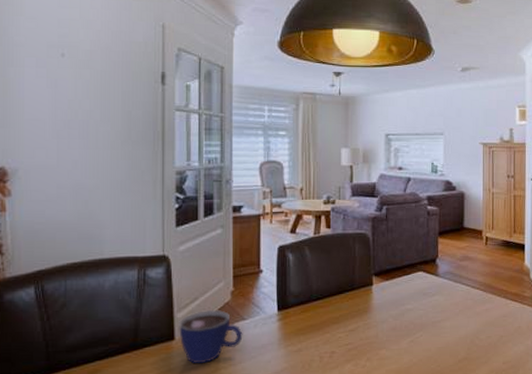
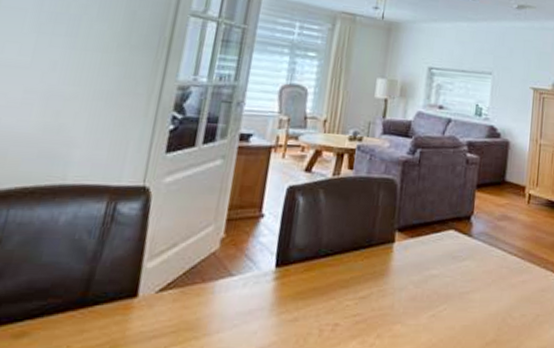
cup: present [179,309,243,364] -> none [143,259,228,331]

